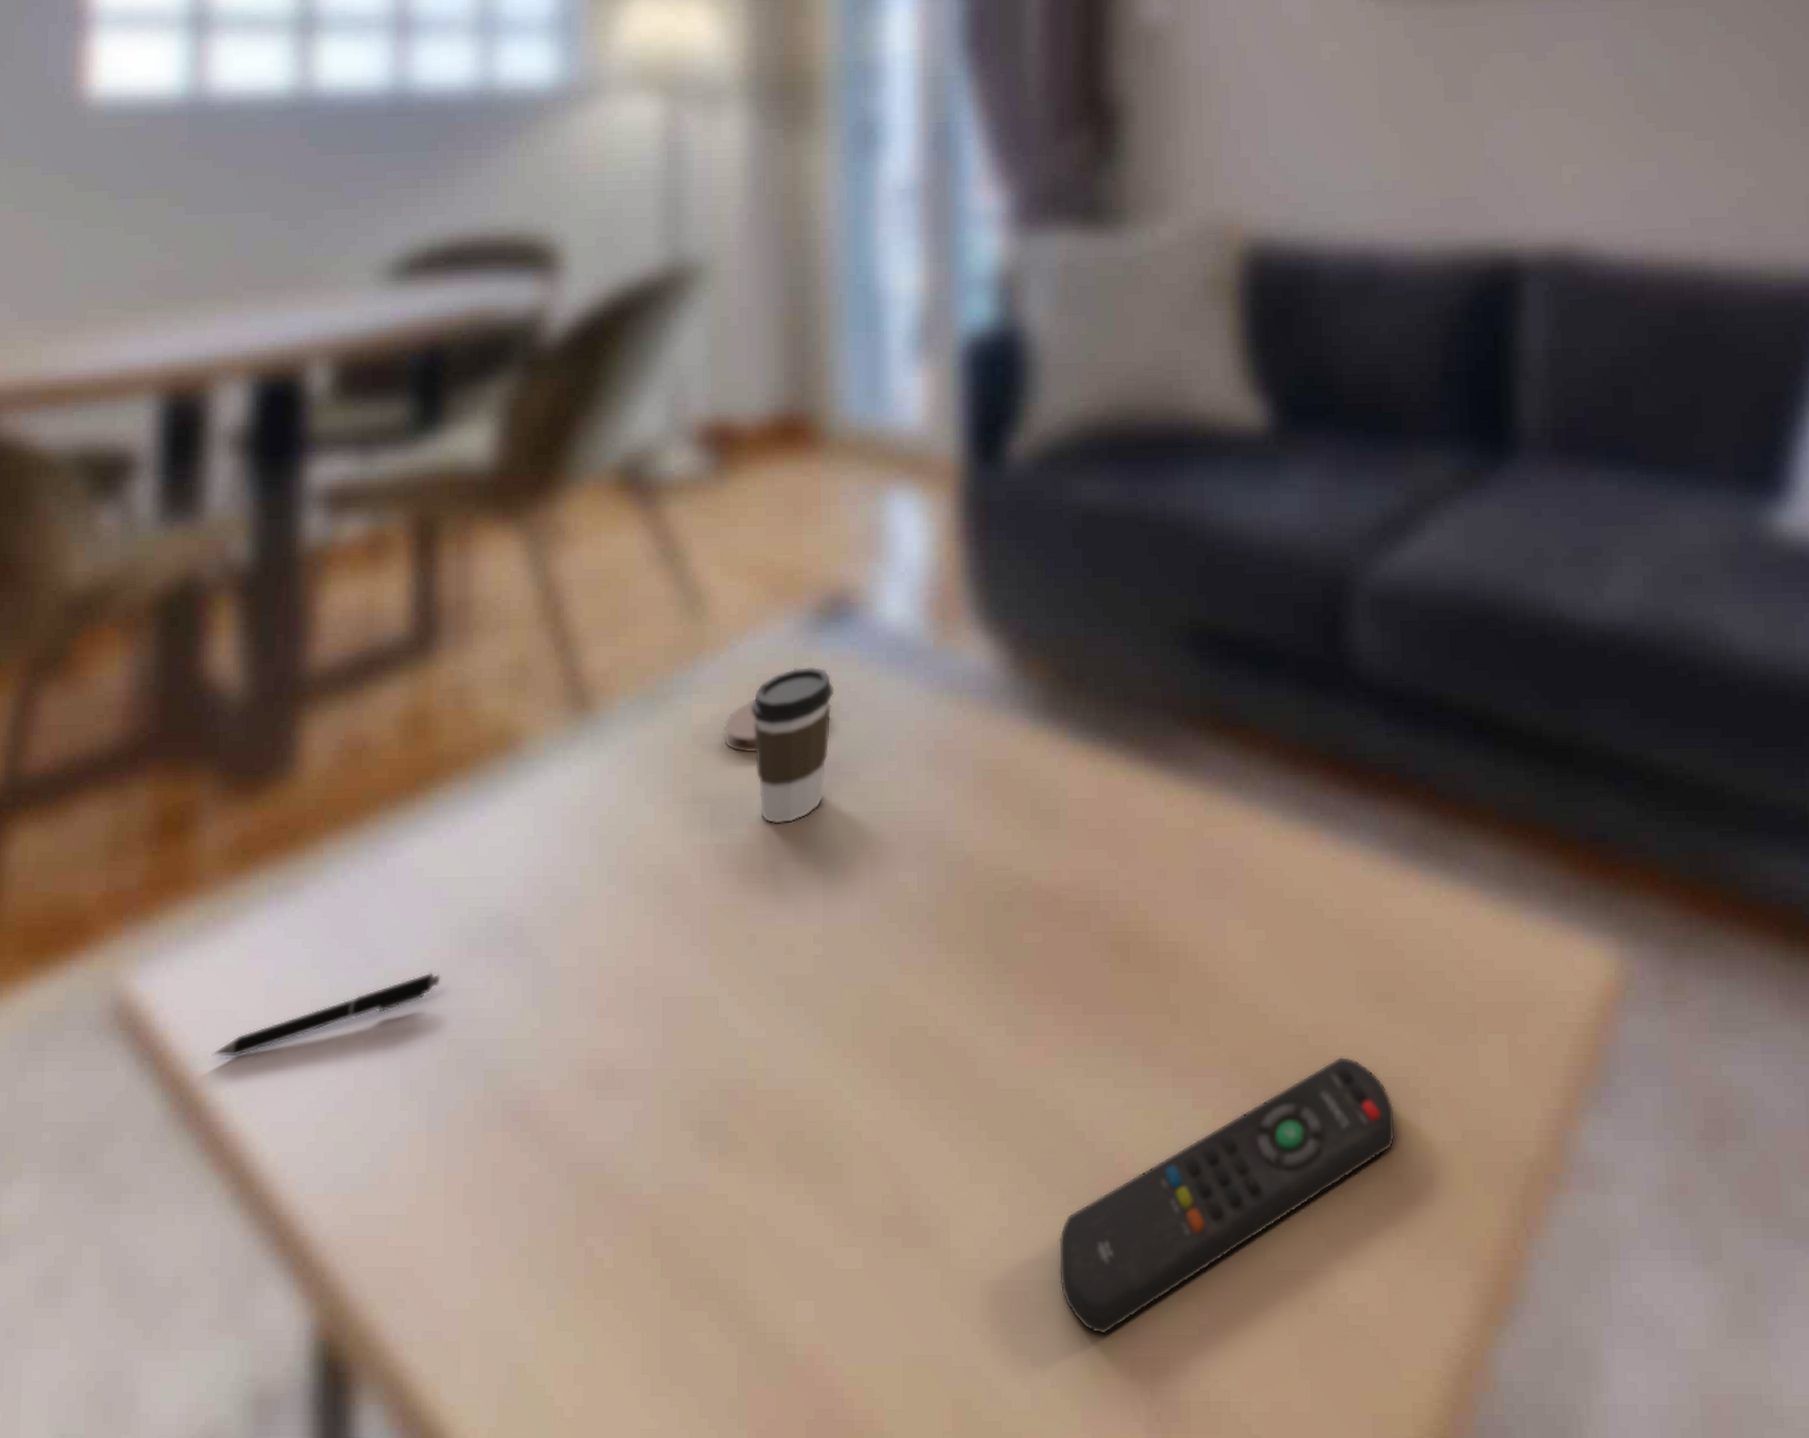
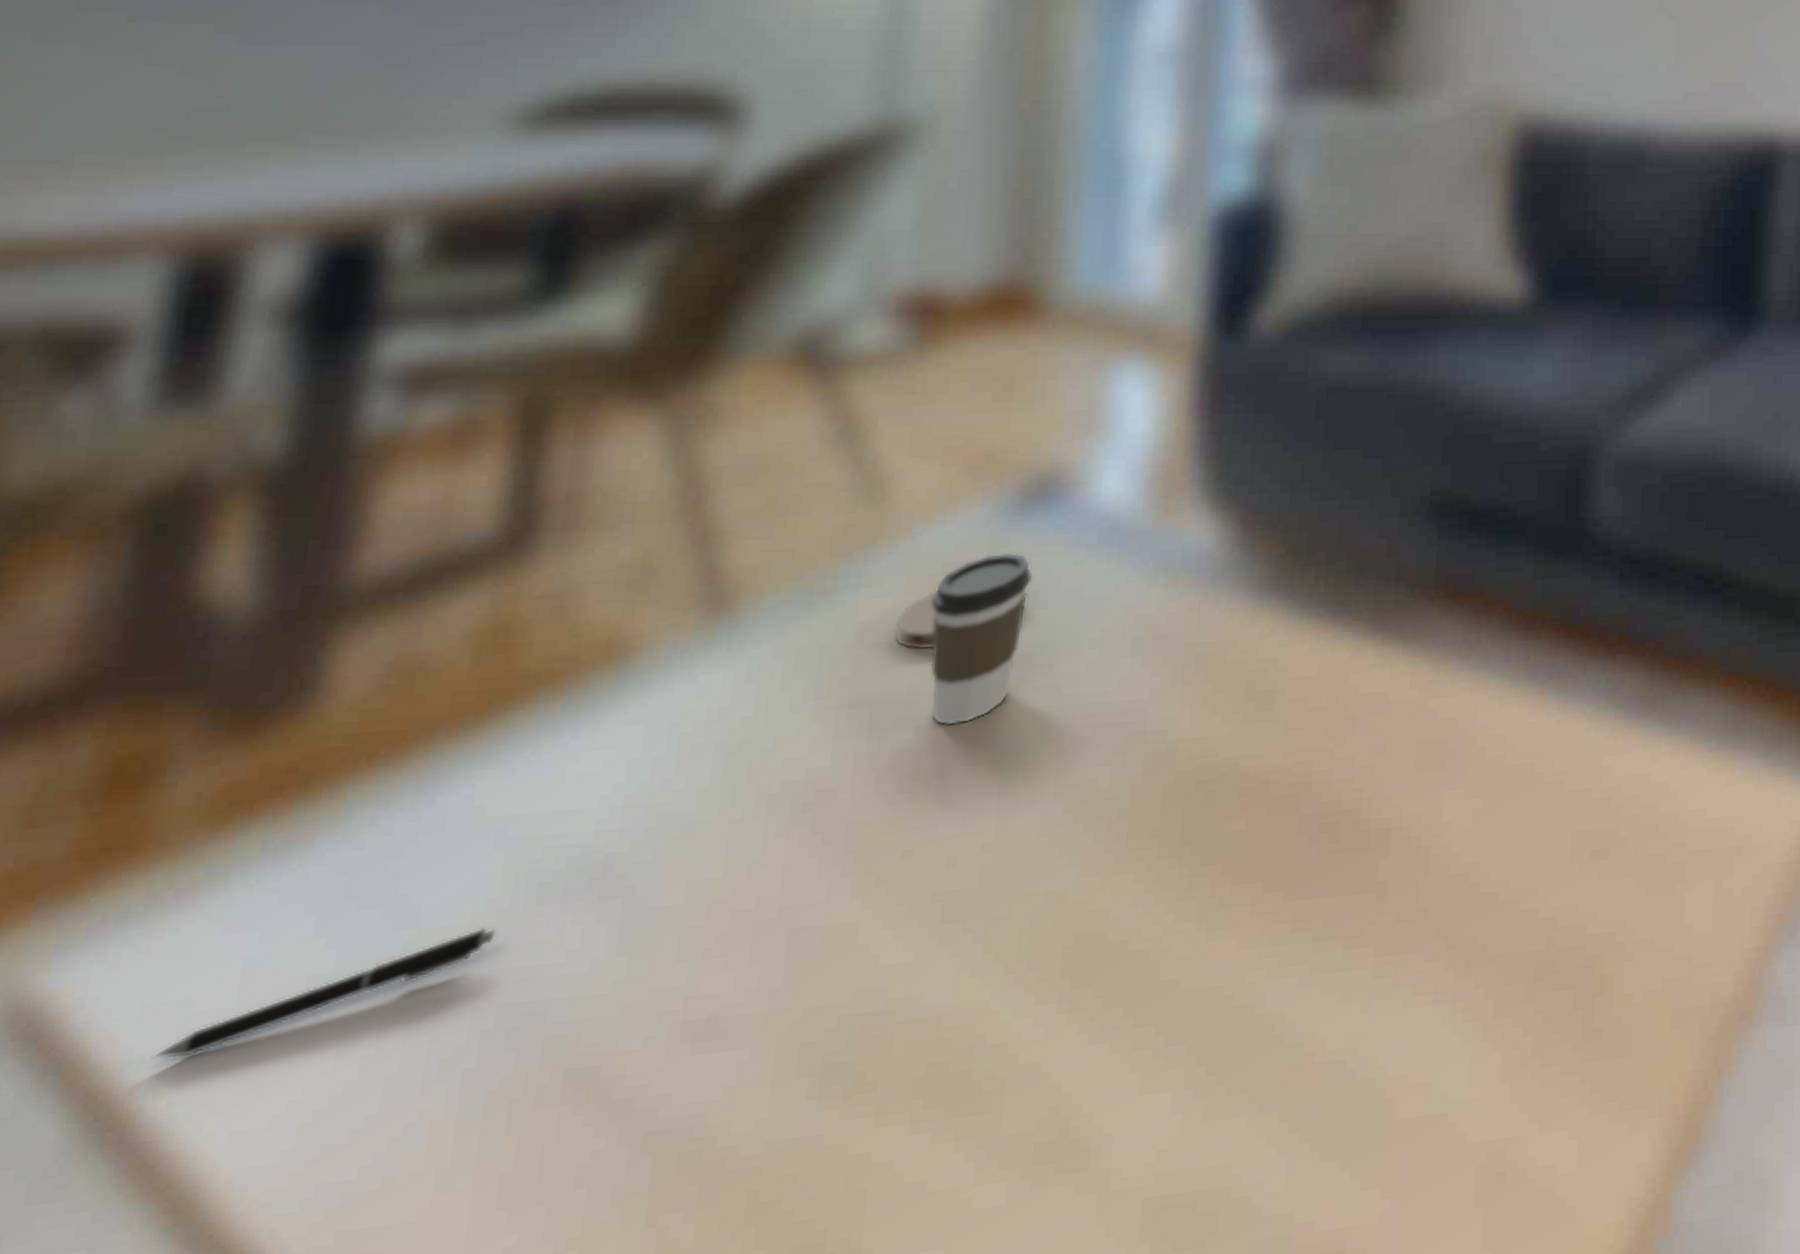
remote control: present [1058,1056,1396,1335] -> none [1231,917,1600,1238]

